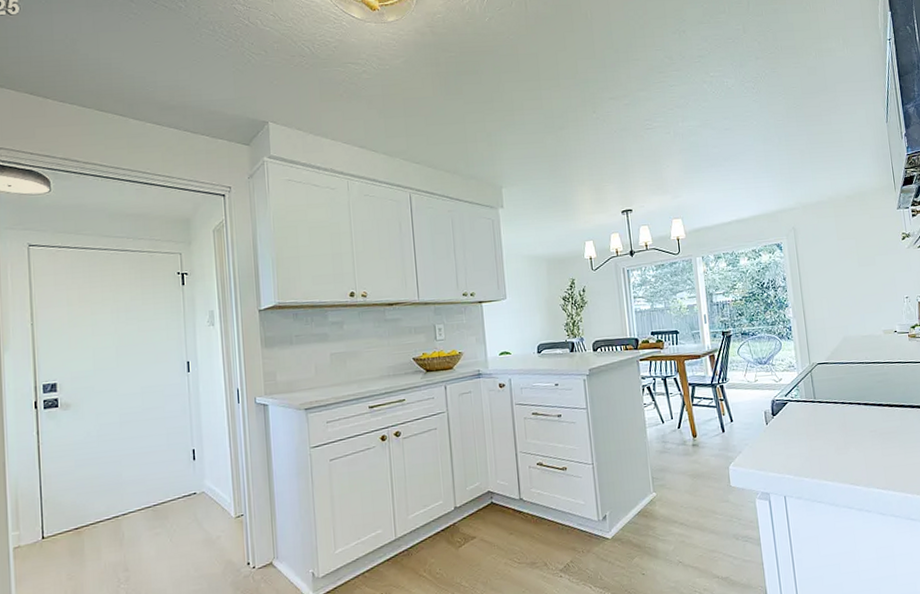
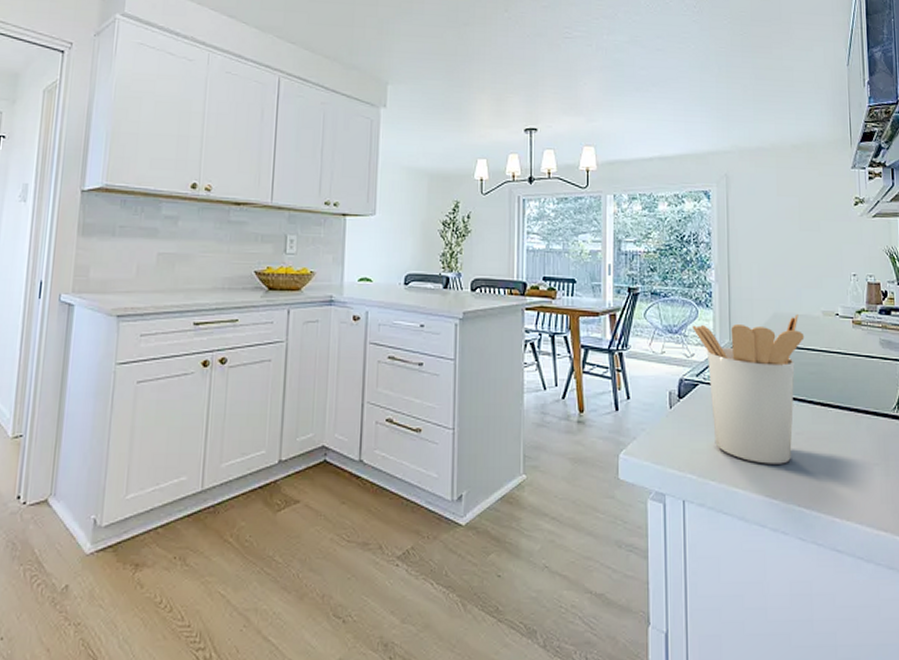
utensil holder: none [777,336,871,459] -> present [692,314,805,464]

